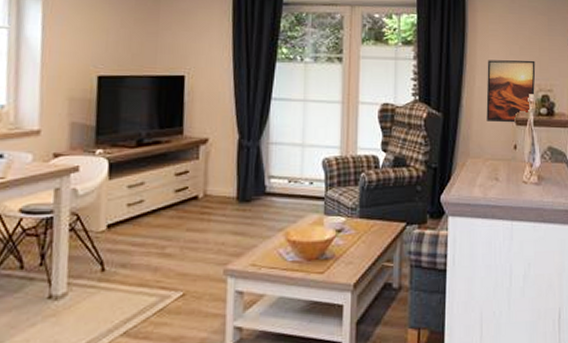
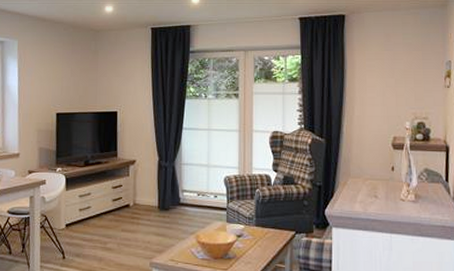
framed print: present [486,60,536,123] -> none [365,91,411,147]

